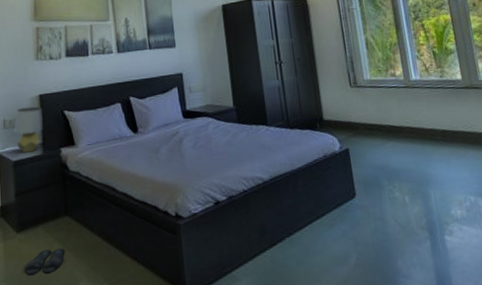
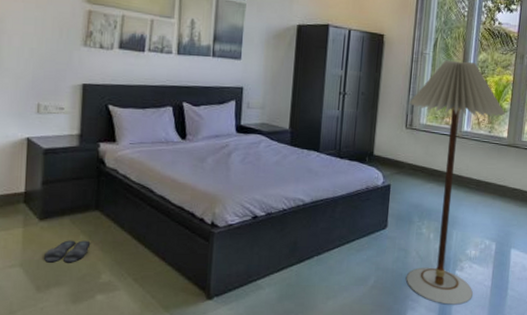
table lamp: present [14,106,43,153] -> none [48,94,84,142]
floor lamp: none [348,9,472,278] -> present [406,59,506,305]

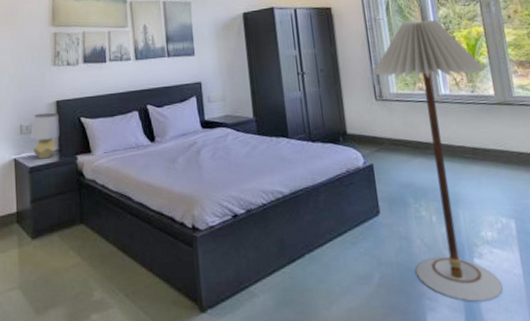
slippers: present [44,240,91,263] -> none [39,256,80,283]
table lamp: none [48,94,84,142] -> present [30,112,60,159]

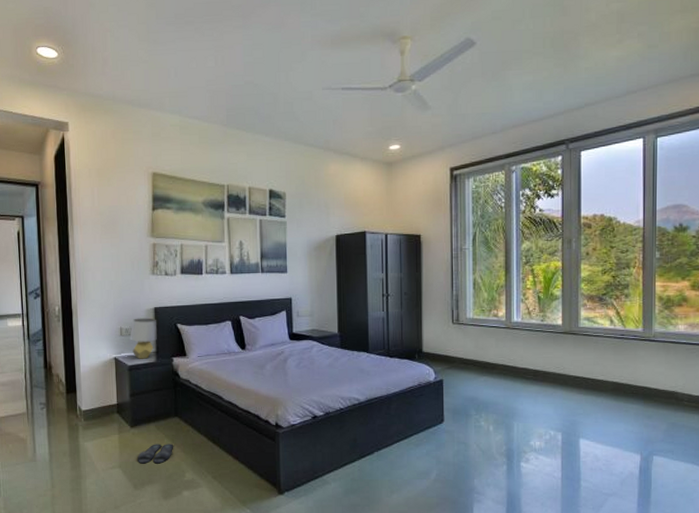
slippers: none [39,256,80,283] -> present [137,444,174,464]
floor lamp: present [373,20,503,302] -> none [453,252,558,497]

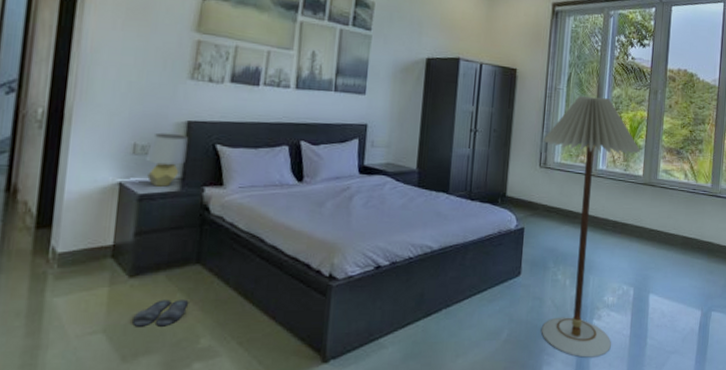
floor lamp: none [453,252,558,497] -> present [542,95,641,358]

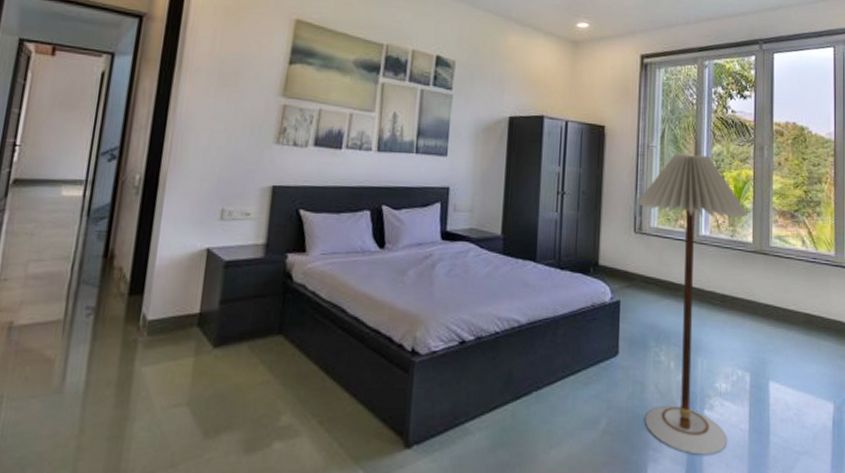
slippers: present [133,299,189,327] -> none [216,372,271,401]
table lamp: present [146,132,188,187] -> none [232,198,273,253]

